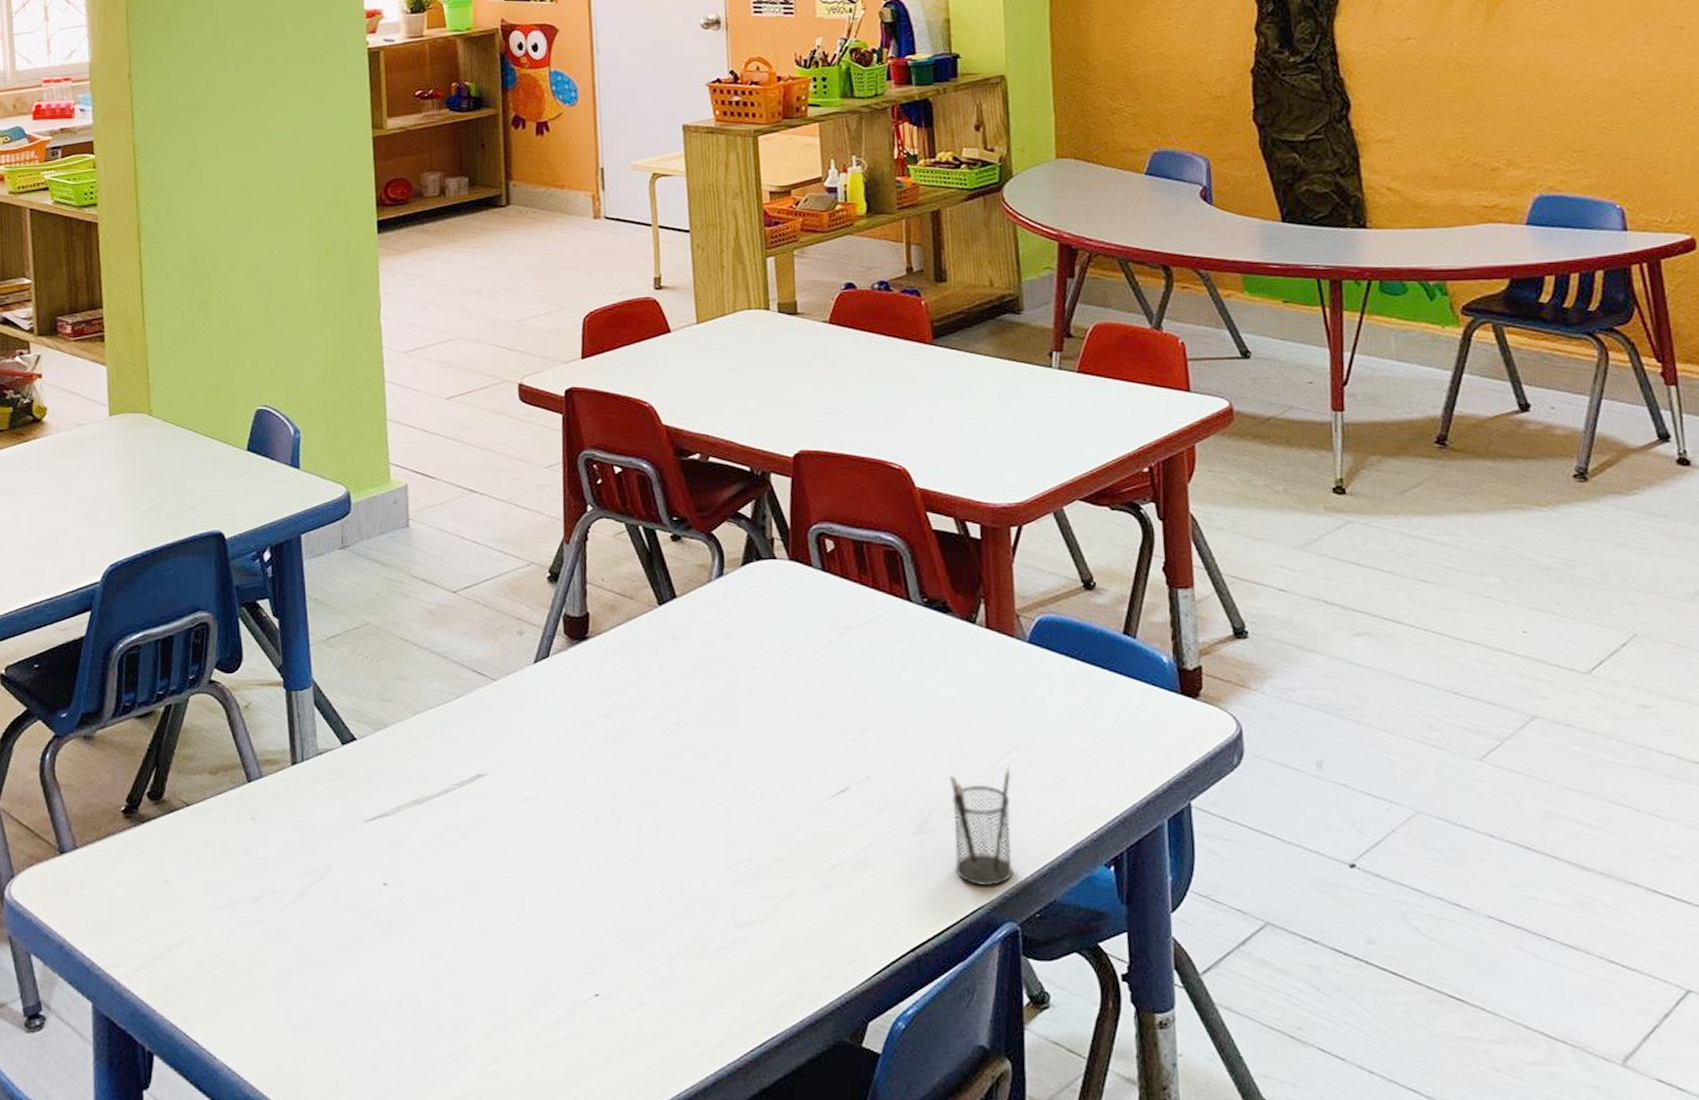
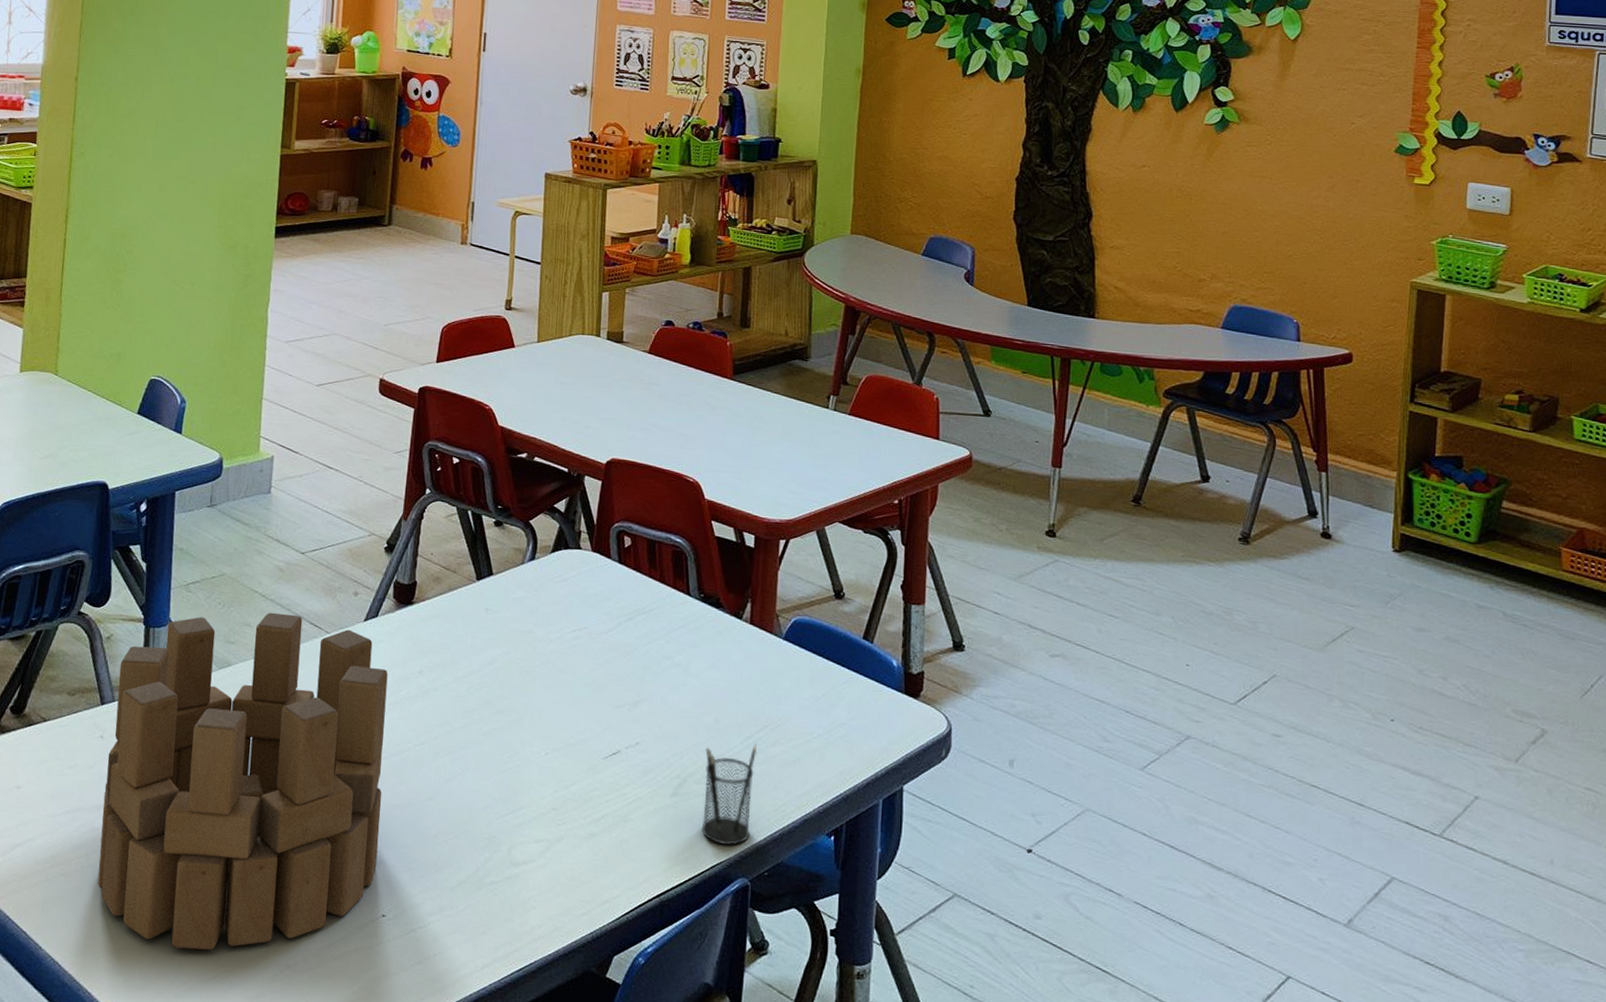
building block set: none [262,662,582,1048] -> present [97,612,388,951]

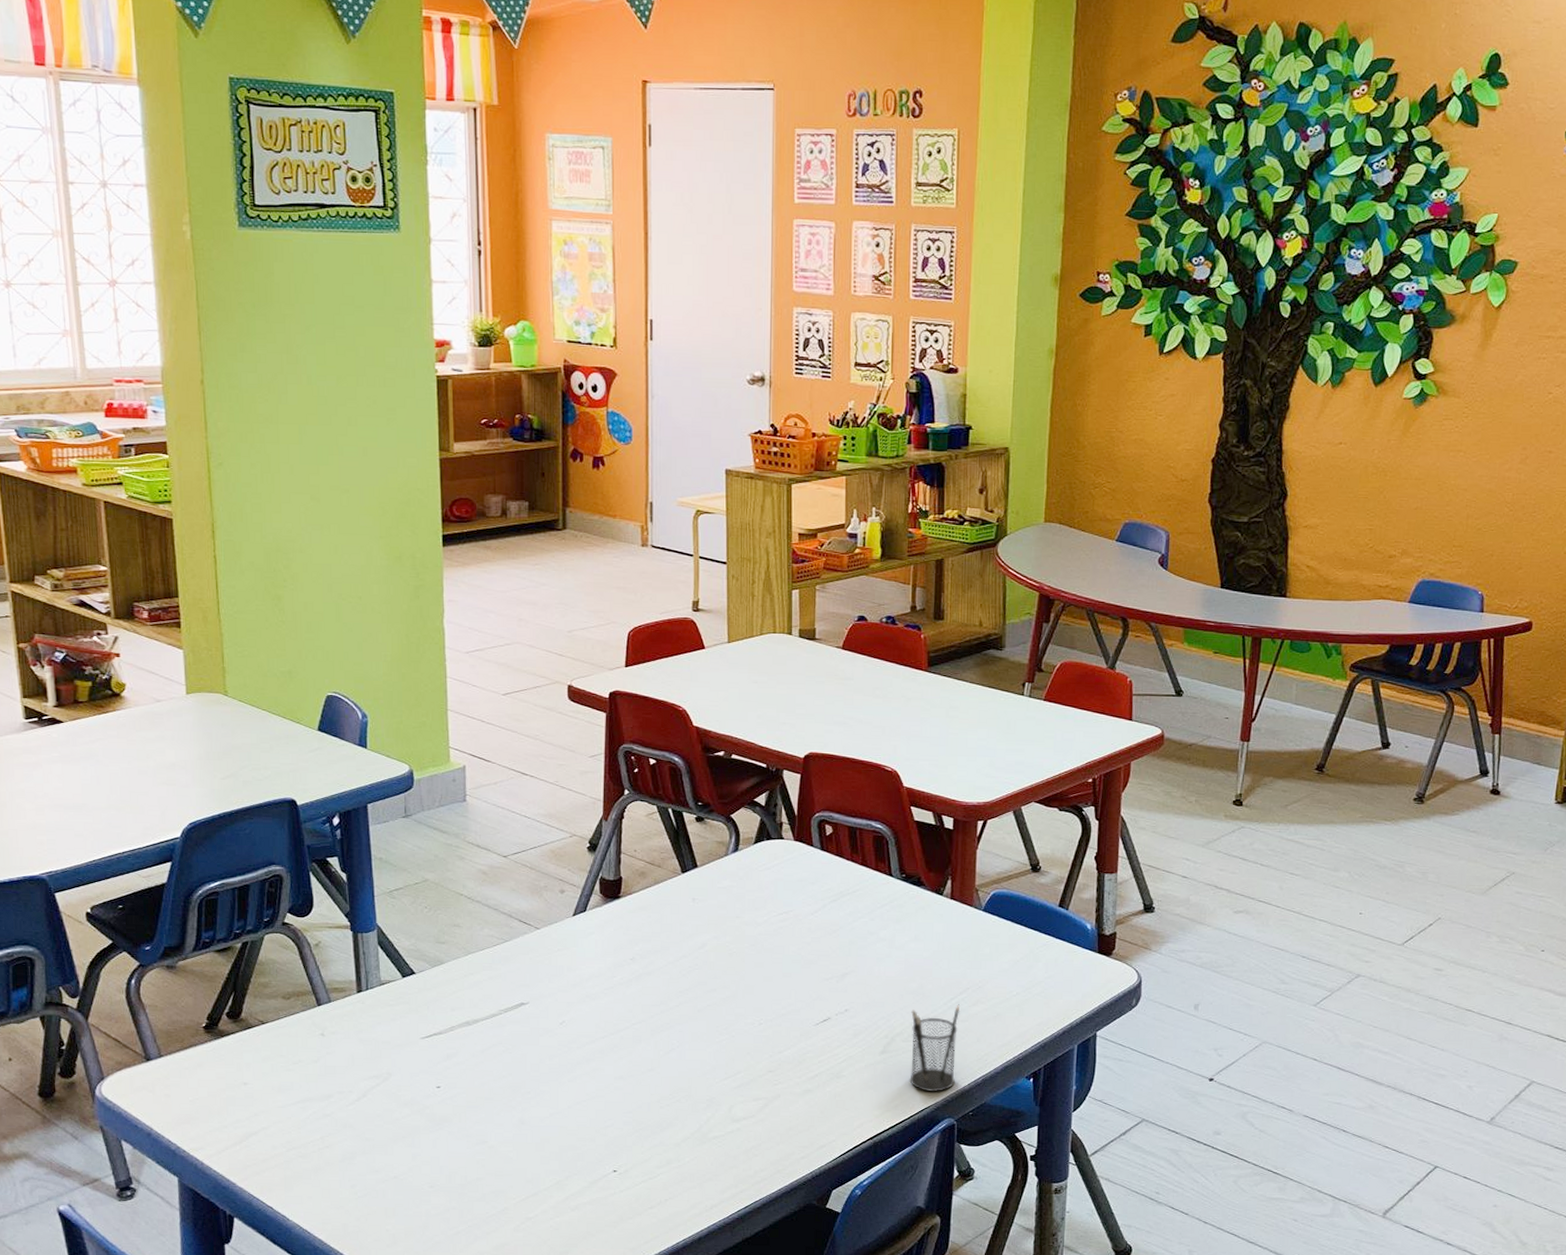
building block set: present [97,612,388,951] -> none [331,913,605,1211]

